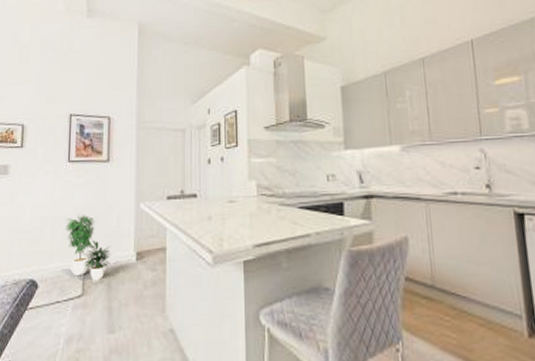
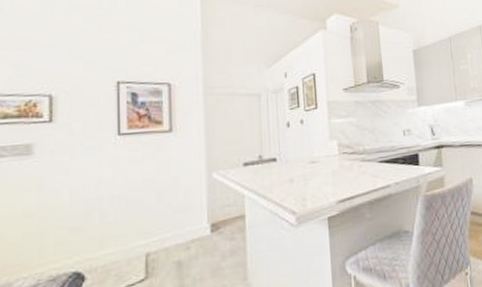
potted plant: present [66,215,111,281] -> none [119,191,180,261]

